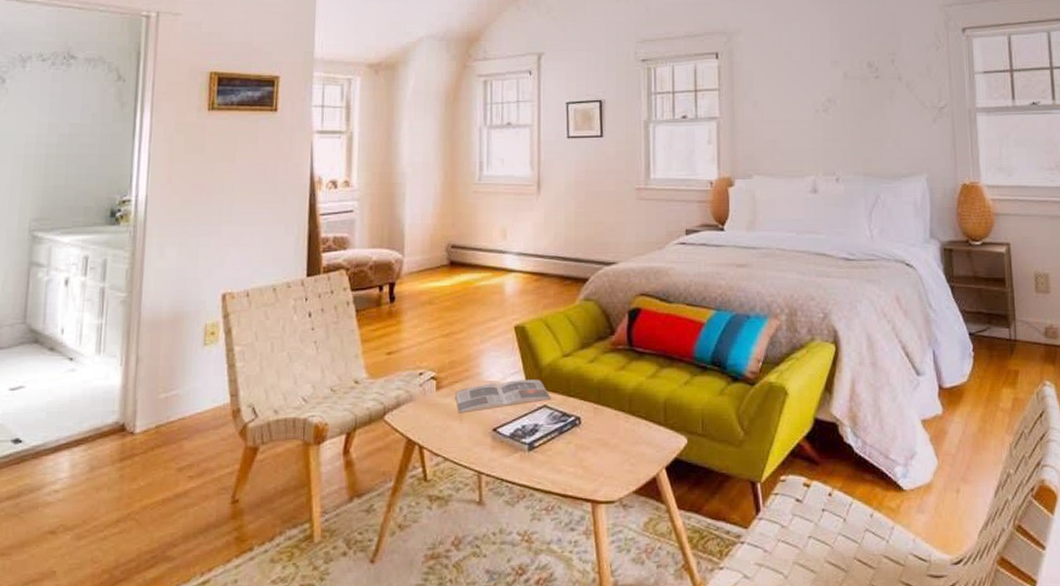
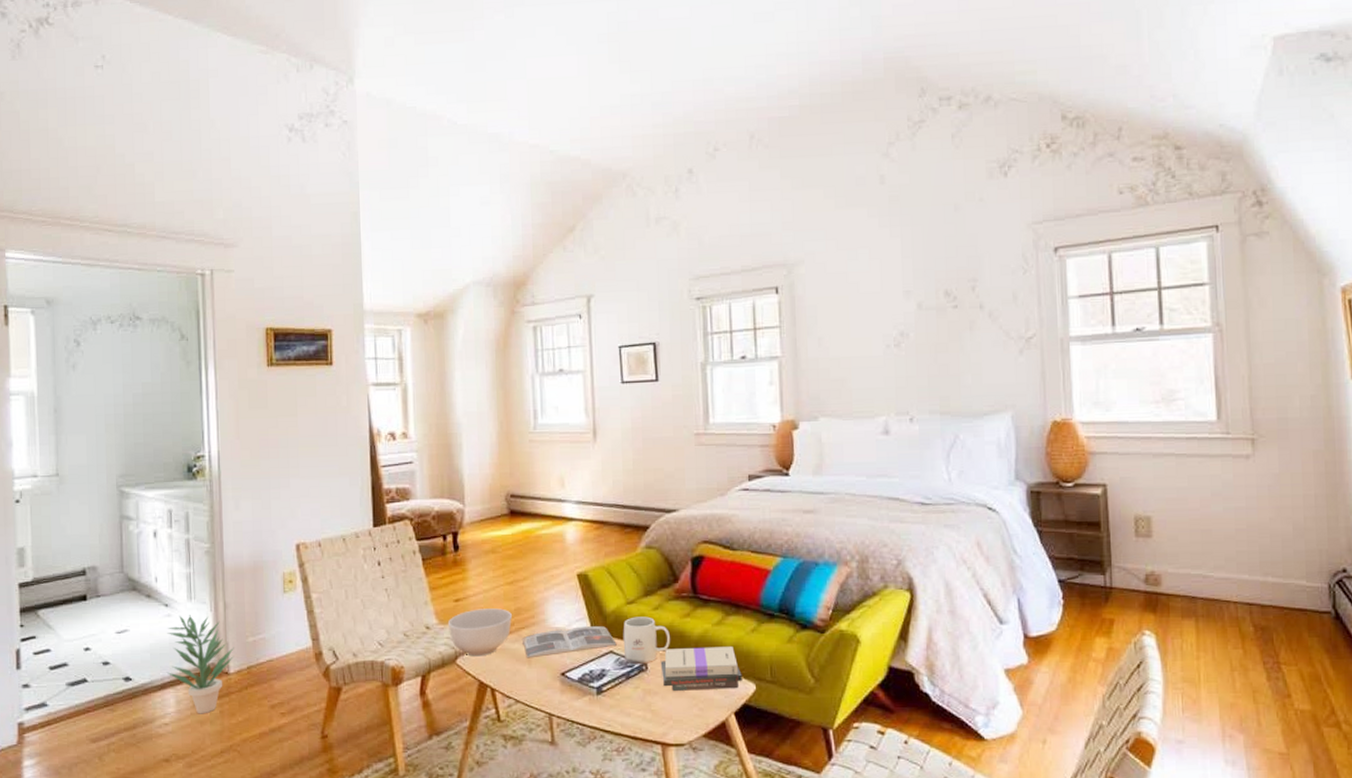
potted plant: none [63,369,143,479] -> present [166,615,234,714]
bowl: none [378,362,447,412] -> present [447,608,513,657]
mug: none [557,369,606,420] -> present [623,616,671,665]
books: none [594,400,674,446] -> present [660,647,742,691]

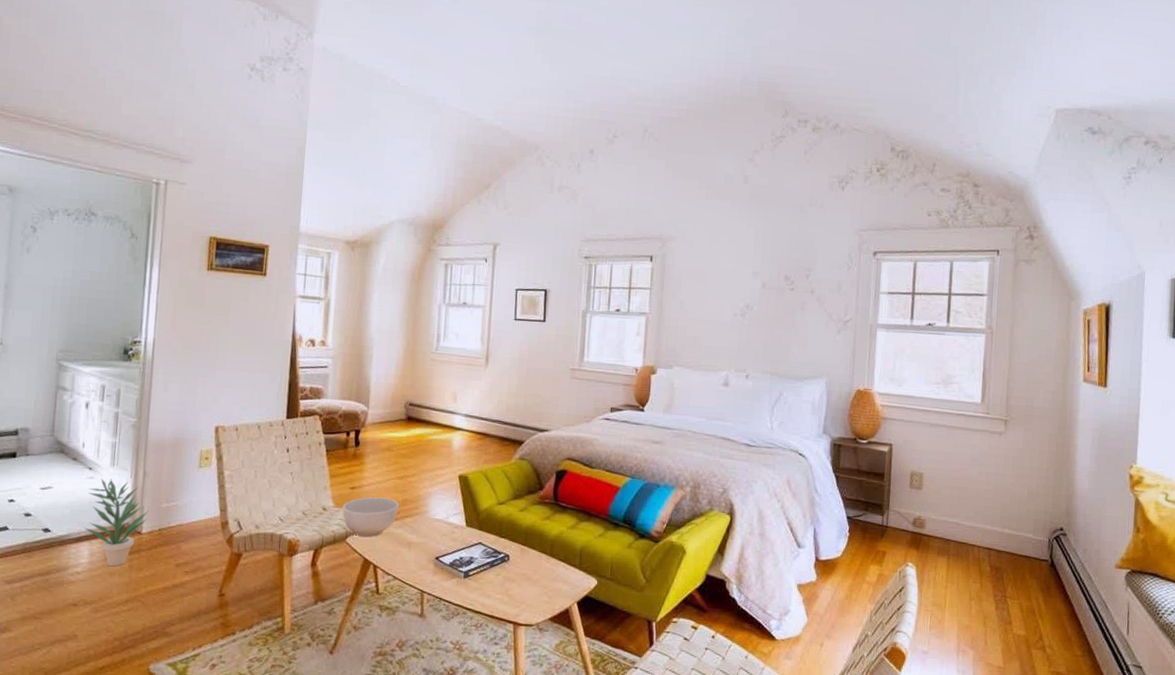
magazine: present [521,626,617,658] -> none [405,519,486,543]
mug: present [623,616,671,665] -> none [490,515,532,556]
books: present [660,647,742,691] -> none [520,545,587,582]

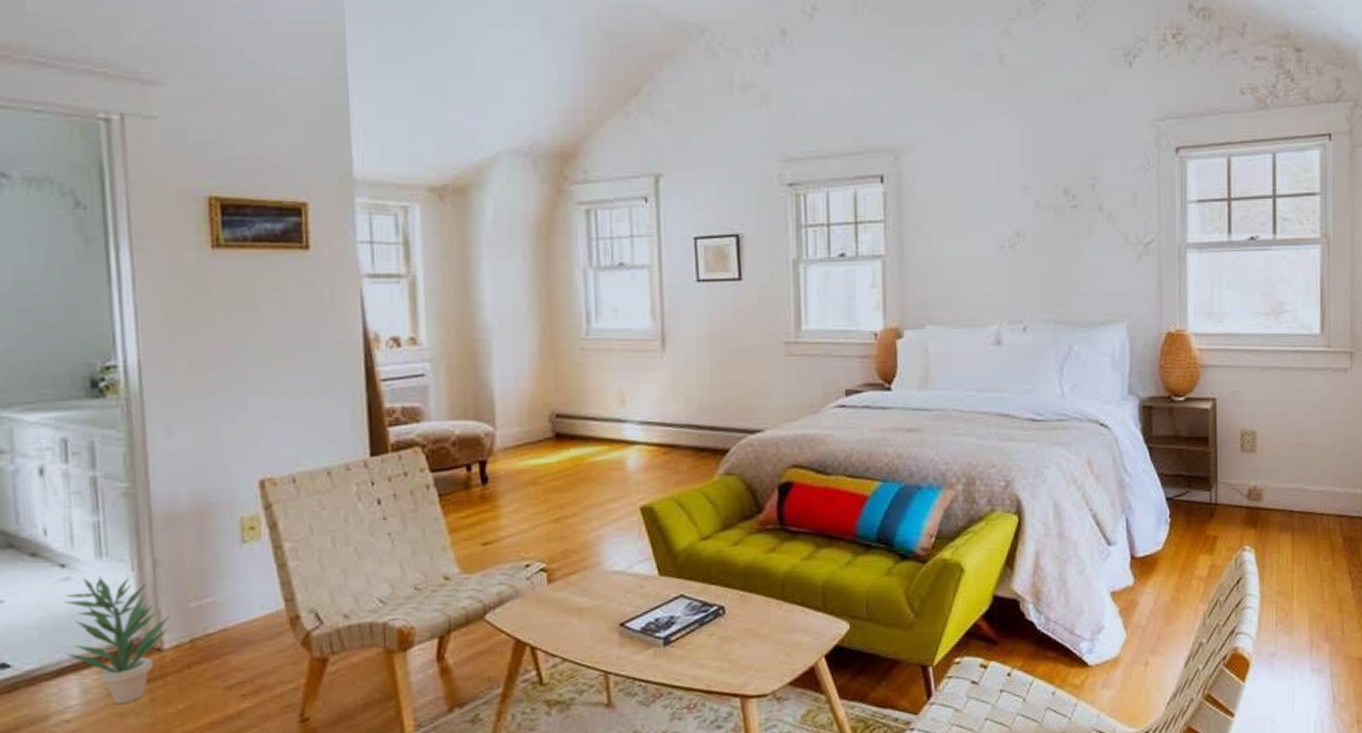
bowl: present [342,497,400,537] -> none [473,551,559,610]

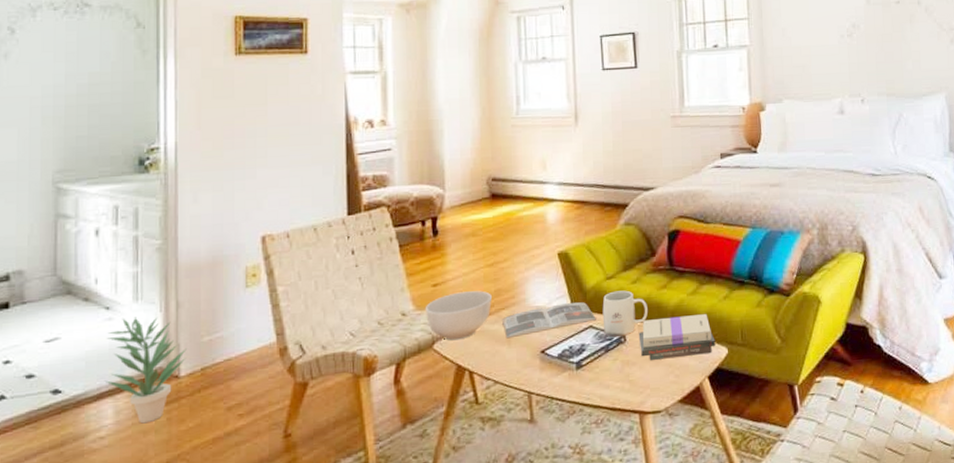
bowl: none [473,551,559,610] -> present [425,290,493,341]
magazine: none [570,567,688,609] -> present [501,302,596,339]
mug: none [696,553,753,610] -> present [602,290,649,338]
books: none [740,583,834,636] -> present [638,314,715,360]

